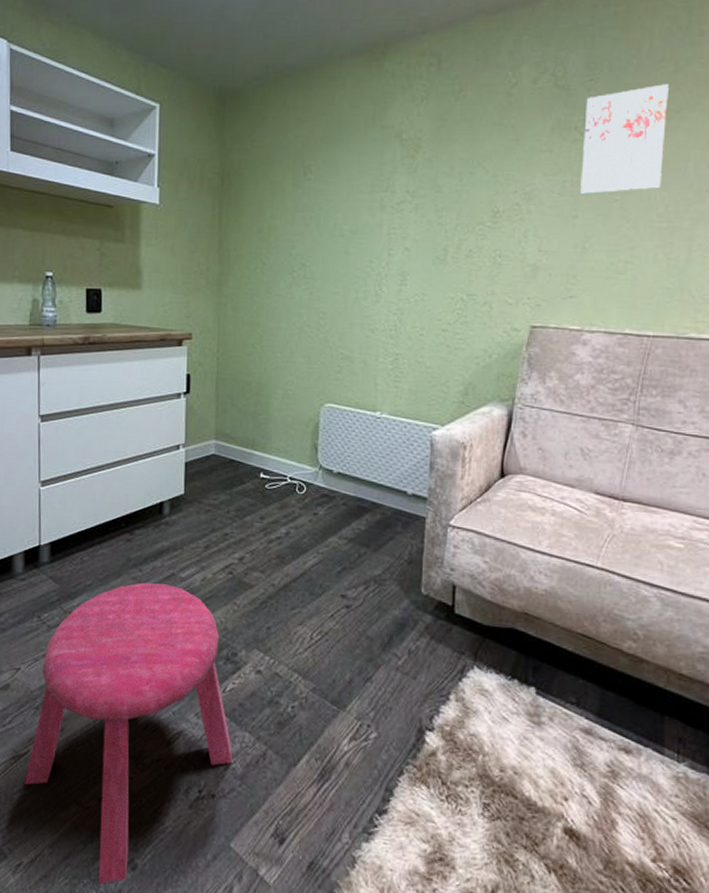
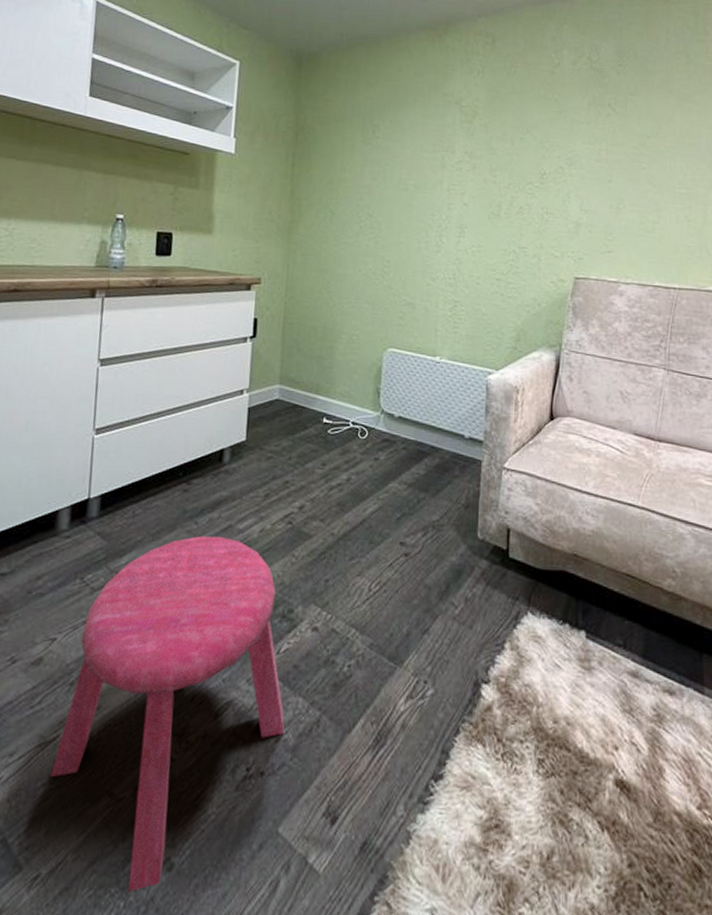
wall art: present [580,84,669,195] -> none [614,72,683,162]

